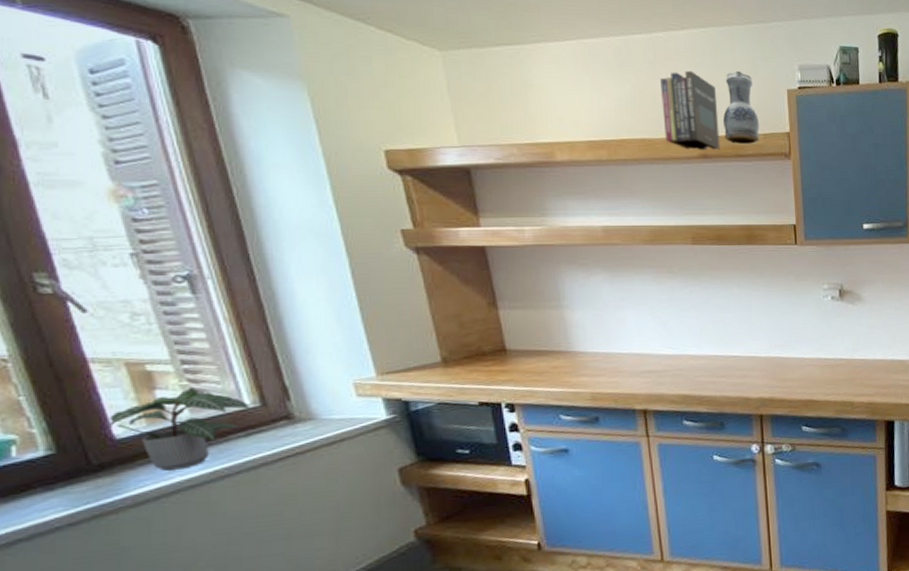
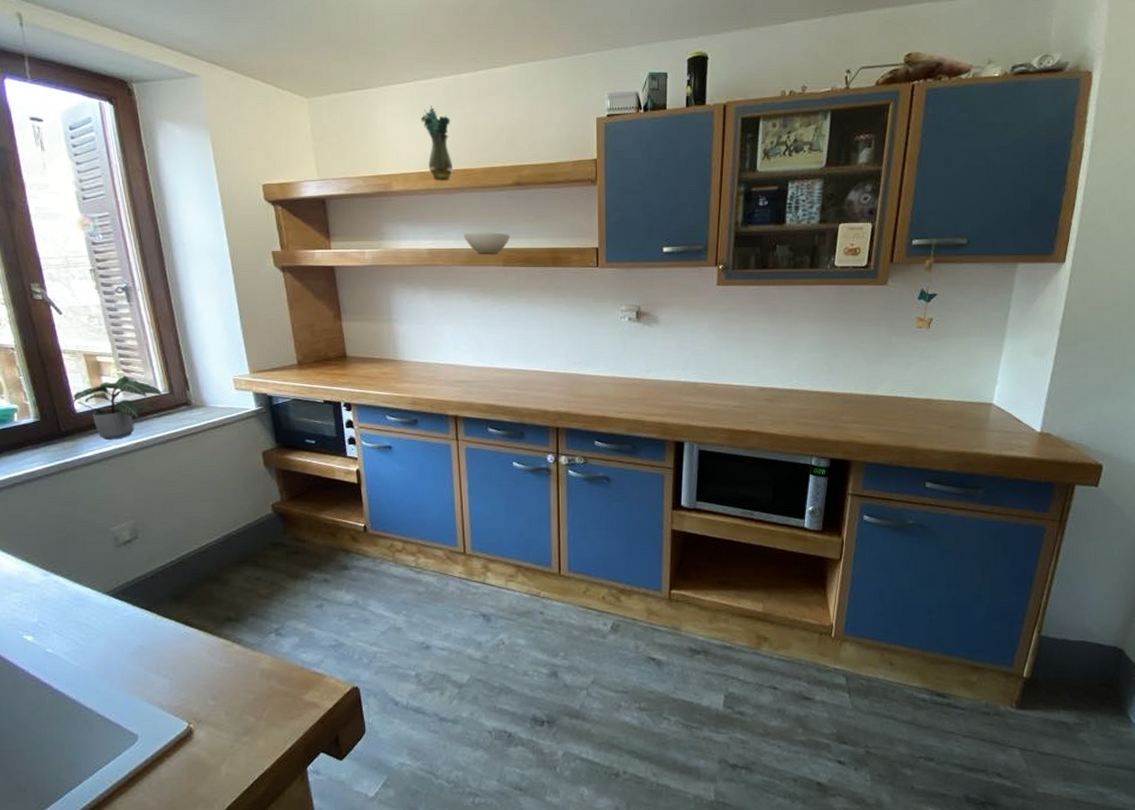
vase: none [587,67,628,152] -> present [421,105,453,182]
bowl: none [644,208,699,233] -> present [463,232,510,255]
books: present [660,70,720,151] -> none [483,104,533,179]
ceramic jug: present [722,70,760,144] -> none [536,102,570,171]

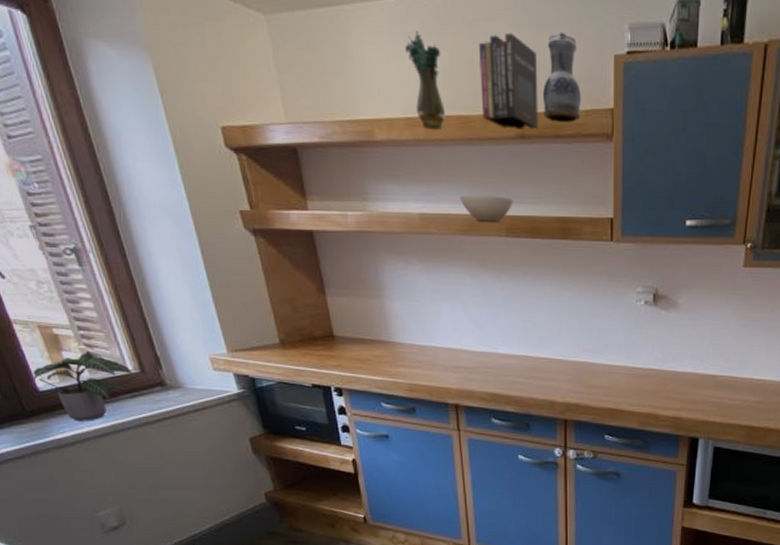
books: none [483,104,533,179] -> present [479,32,539,131]
ceramic jug: none [536,102,570,171] -> present [542,32,582,122]

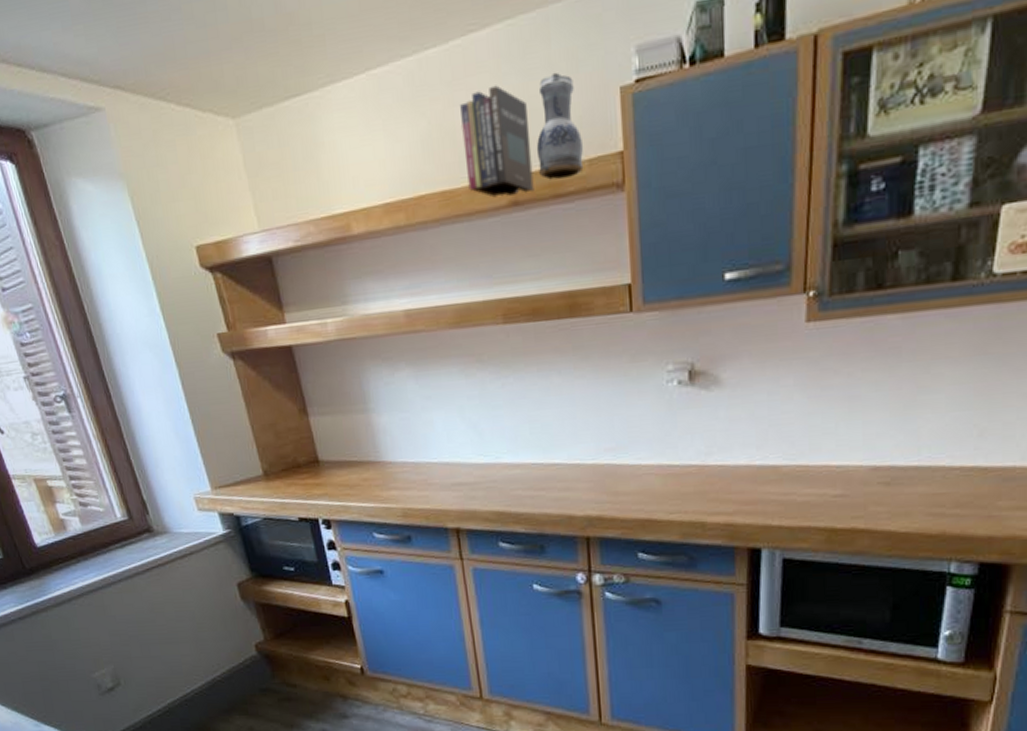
potted plant: present [33,350,133,421] -> none [31,500,122,576]
vase: present [405,30,445,131] -> none [379,104,427,214]
bowl: present [460,195,514,223] -> none [448,277,510,311]

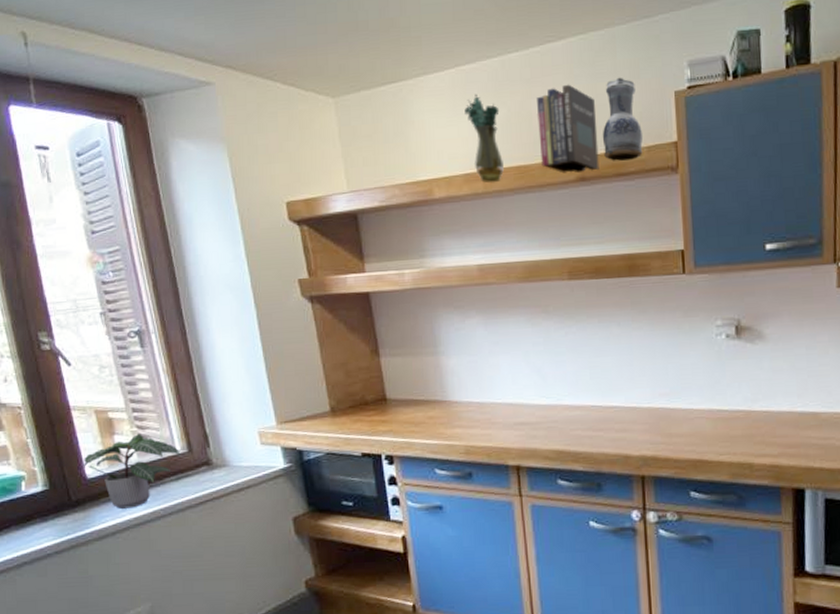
potted plant: none [31,500,122,576] -> present [83,433,181,509]
vase: none [379,104,427,214] -> present [464,93,504,184]

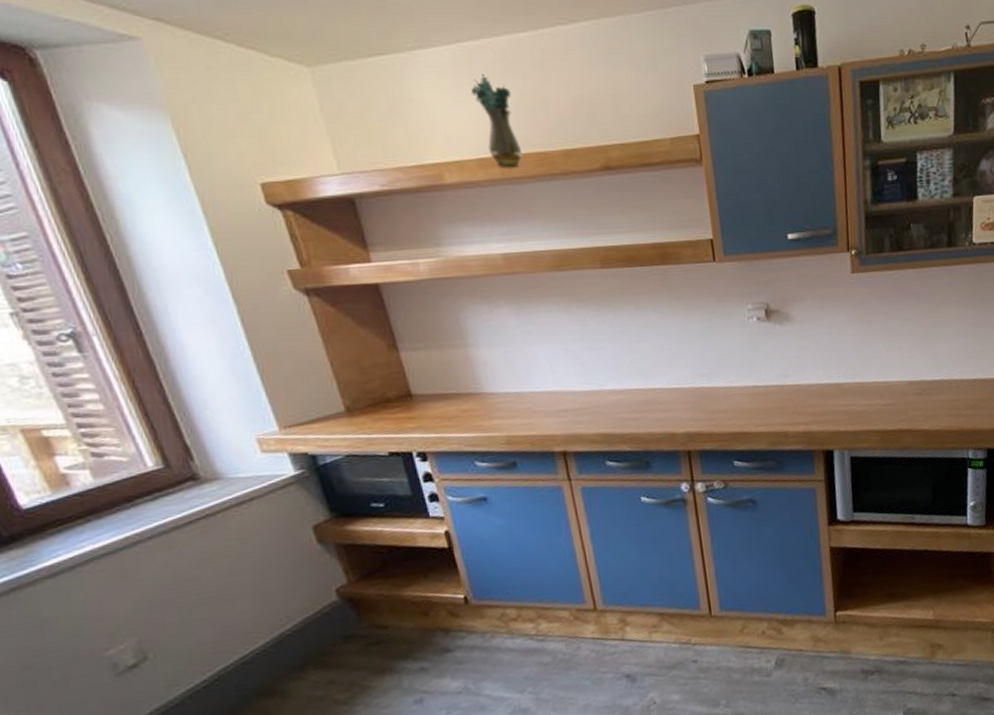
potted plant: present [83,433,181,509] -> none [12,451,155,540]
books: present [537,84,600,174] -> none [552,70,624,162]
ceramic jug: present [602,77,644,161] -> none [623,66,667,151]

